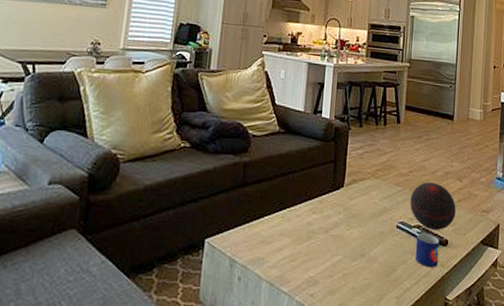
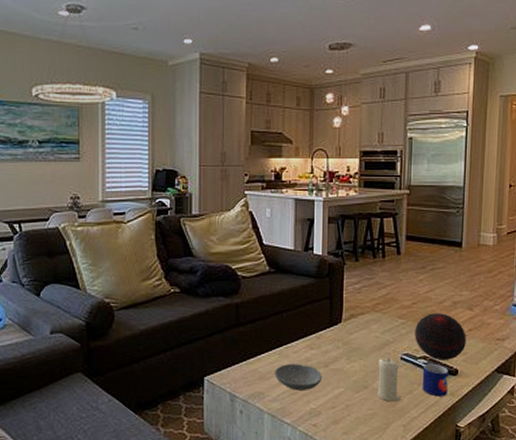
bowl: none [276,228,323,257] -> present [275,364,323,391]
candle: none [374,225,395,272] -> present [377,358,401,402]

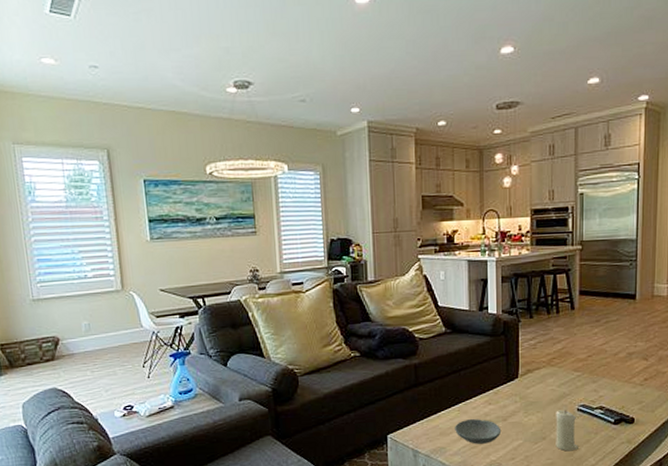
decorative orb: present [415,313,466,360] -> none [591,364,642,410]
mug: present [422,363,449,397] -> none [599,413,626,445]

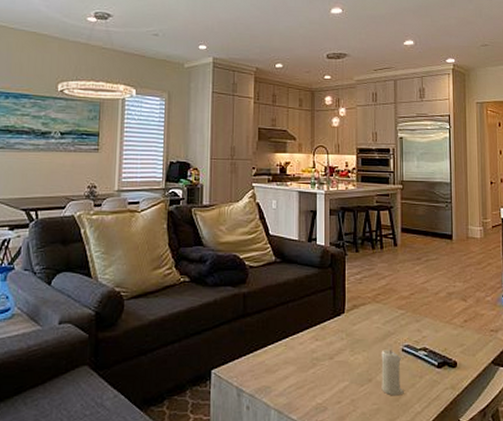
bowl: present [455,419,502,444] -> none [281,356,328,384]

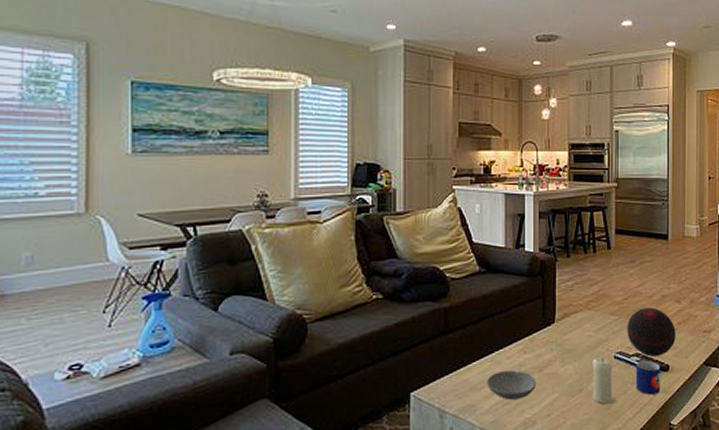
bowl: none [281,356,328,384] -> present [487,370,537,400]
decorative orb: none [414,304,462,352] -> present [627,307,676,357]
mug: none [423,355,449,390] -> present [635,360,661,395]

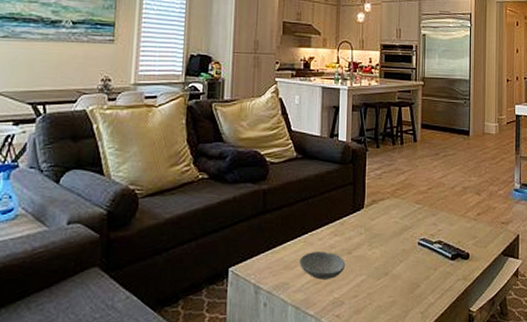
candle: present [593,357,615,405] -> none [397,243,419,289]
decorative orb: present [627,307,676,357] -> none [430,198,475,245]
mug: present [635,360,661,395] -> none [437,248,462,281]

